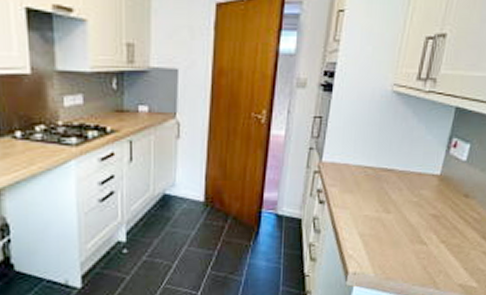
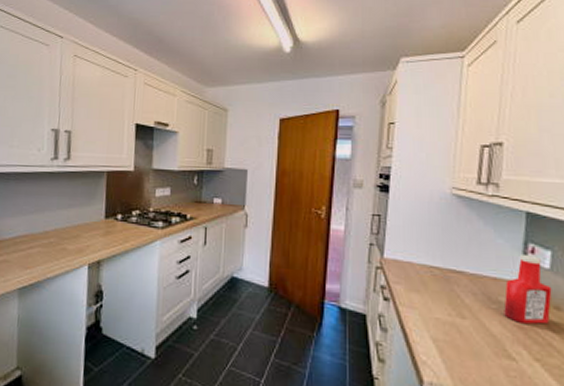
ketchup bottle: none [423,149,465,212] -> present [503,255,552,325]

